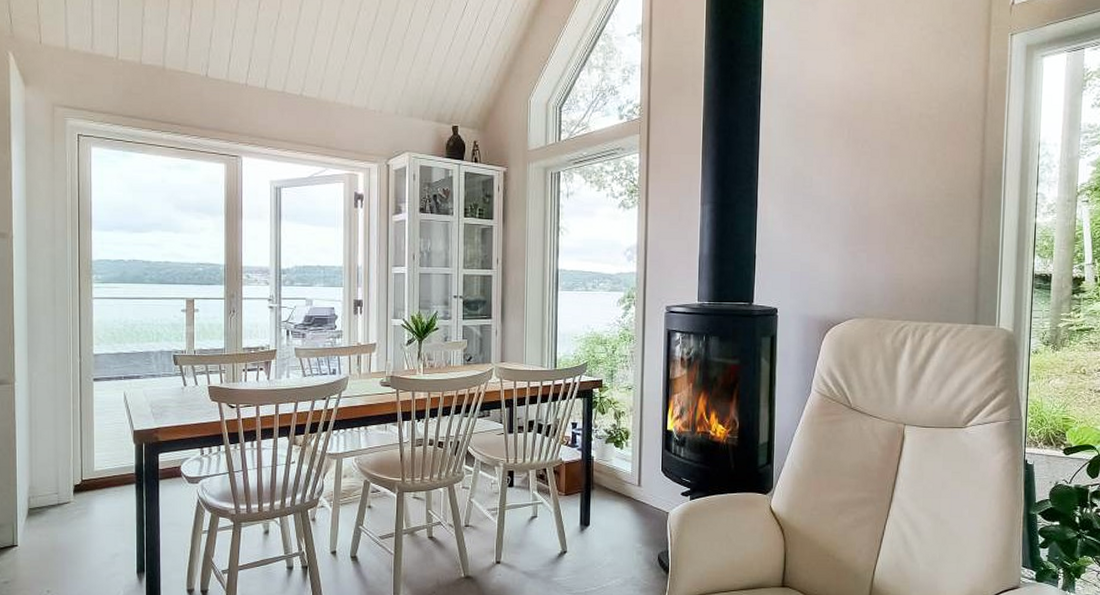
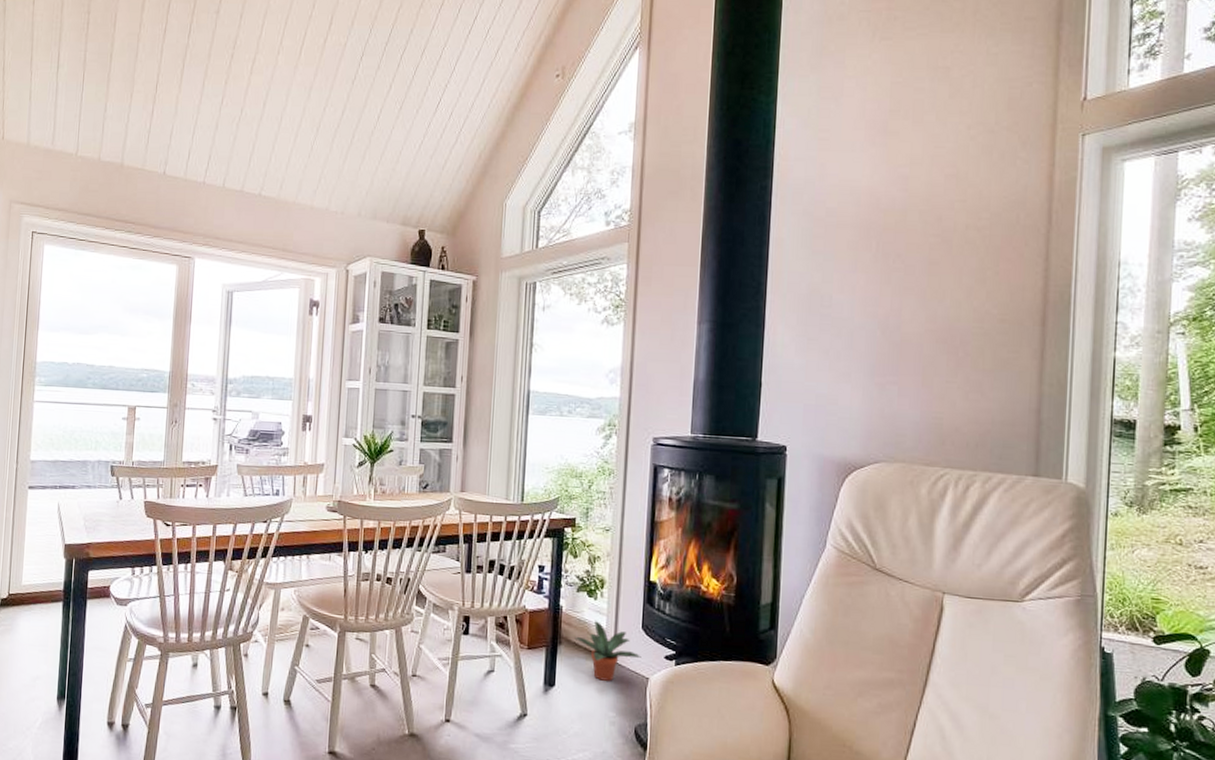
potted plant: none [605,466,662,518] -> present [574,620,641,681]

